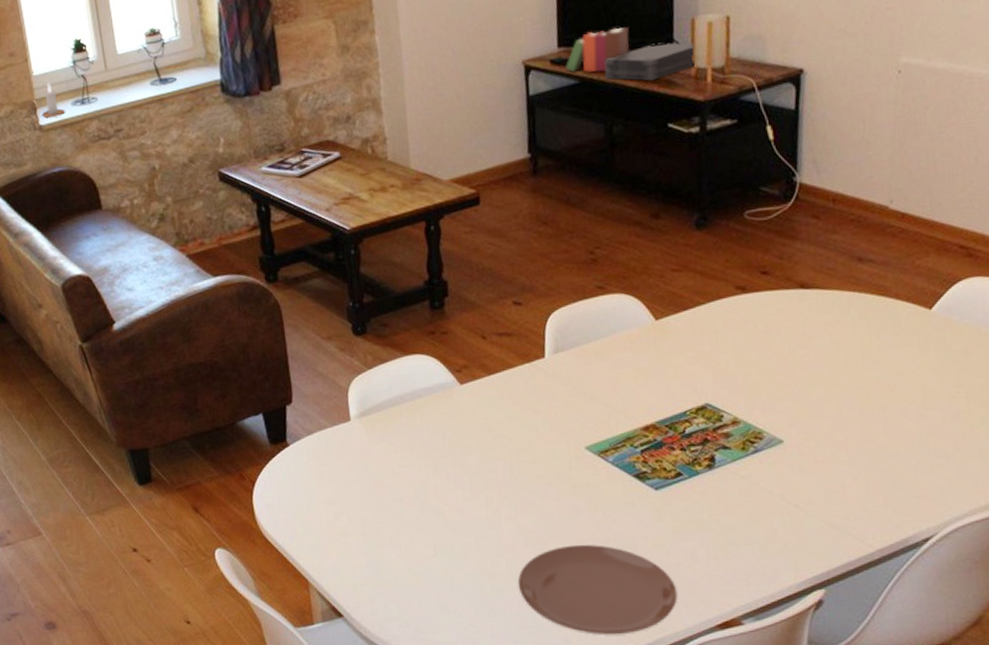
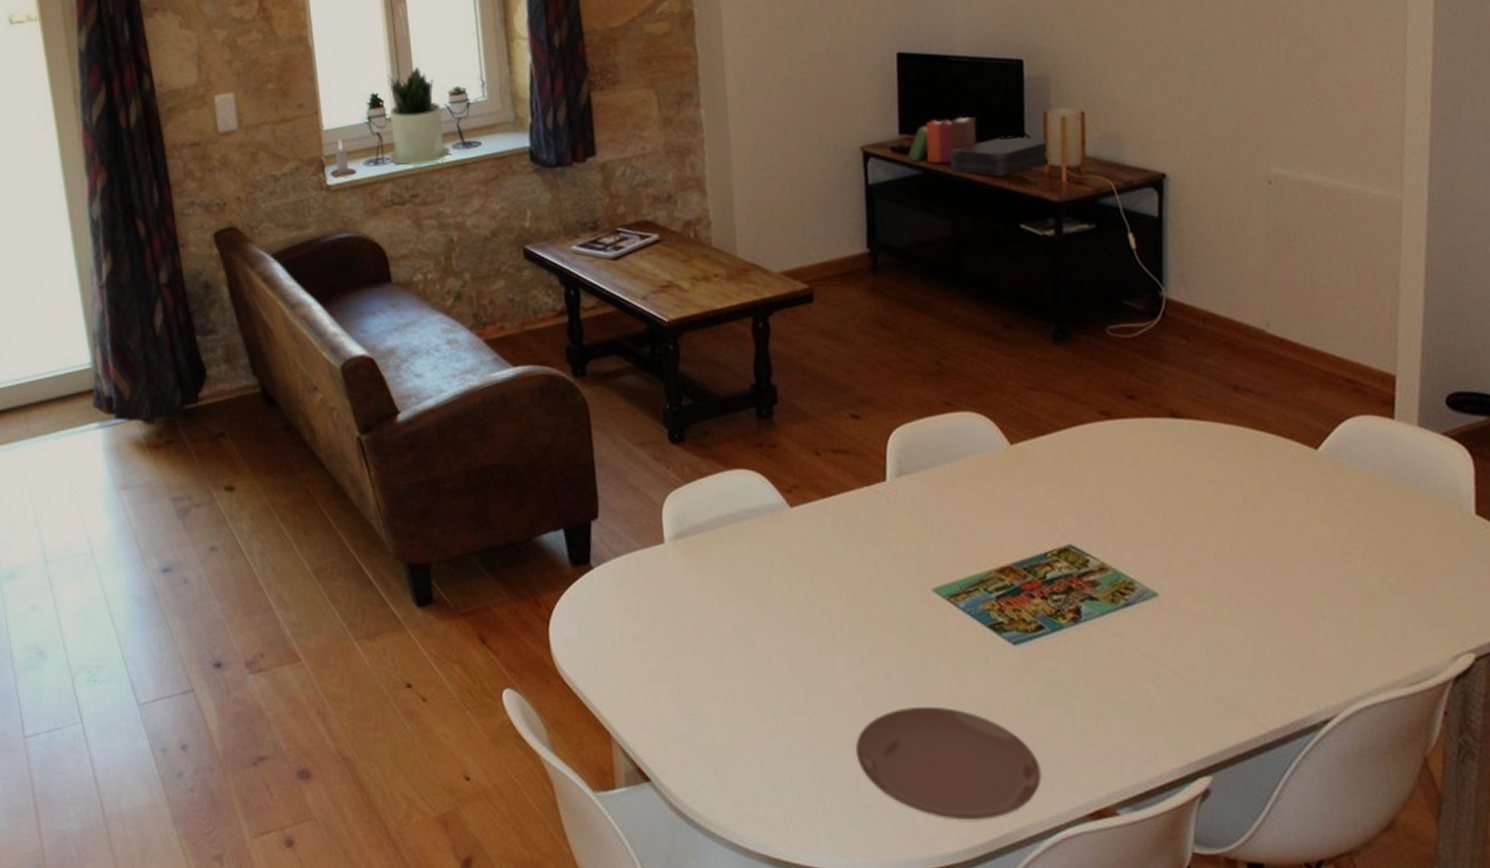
planter: none [88,12,149,104] -> present [387,67,450,166]

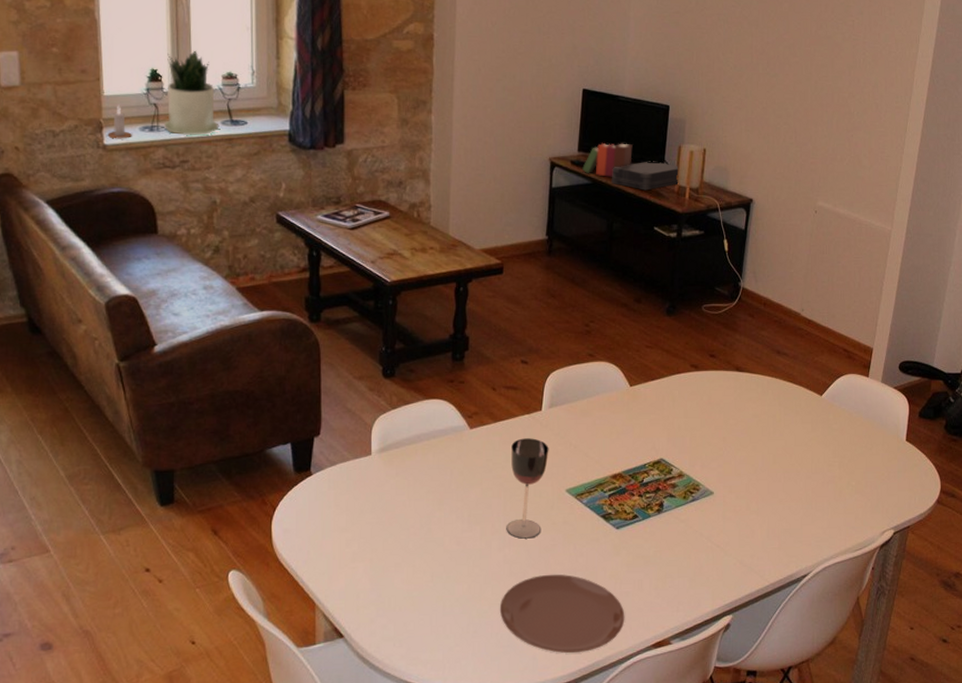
wineglass: none [848,518,904,656] -> present [506,438,549,539]

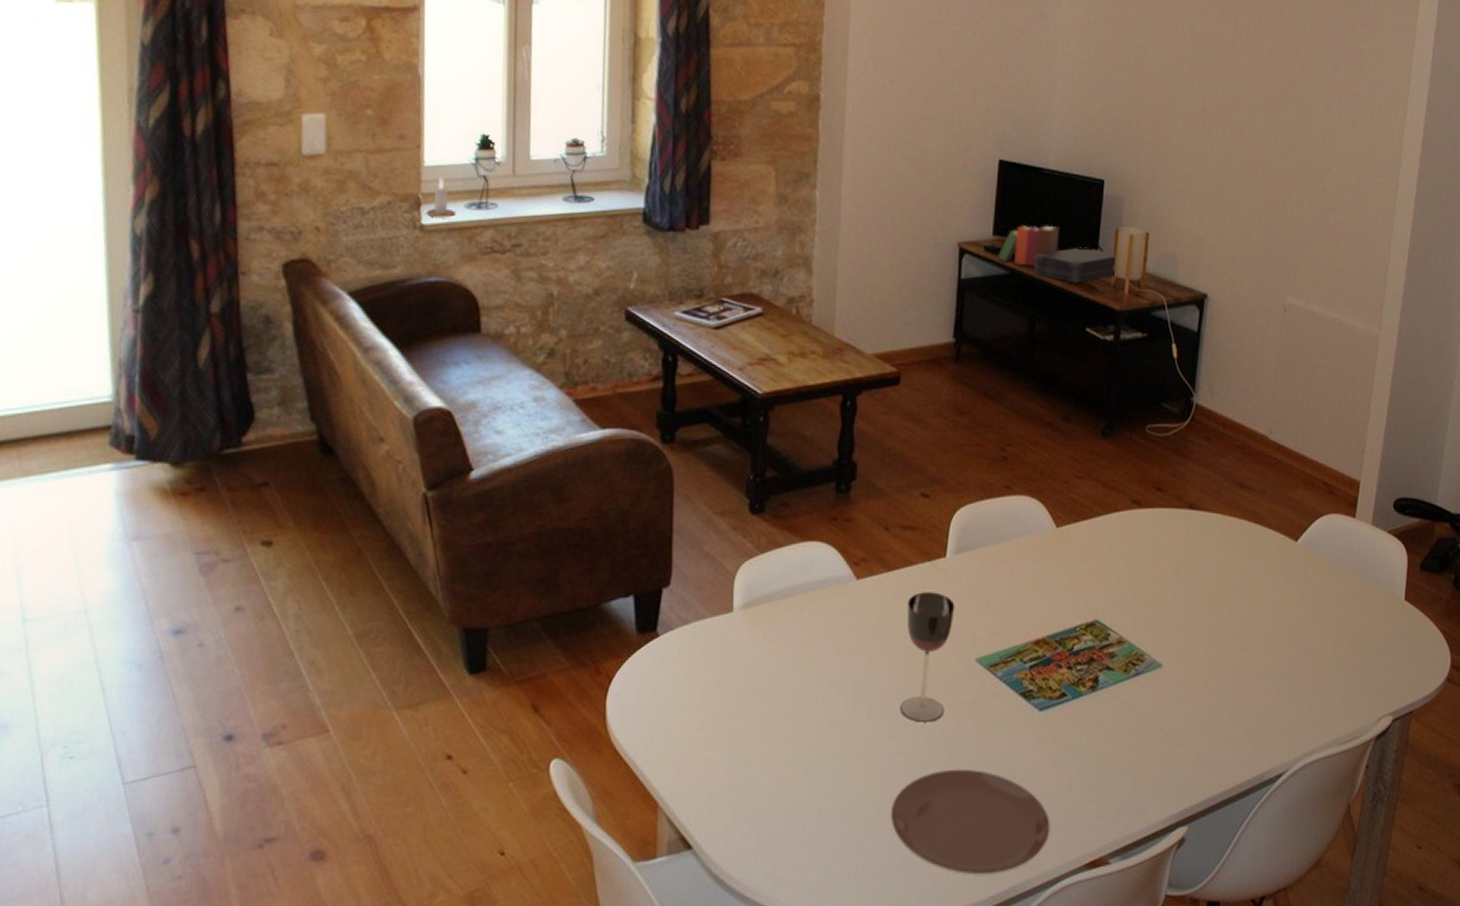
planter: present [163,50,219,137] -> none [493,112,561,216]

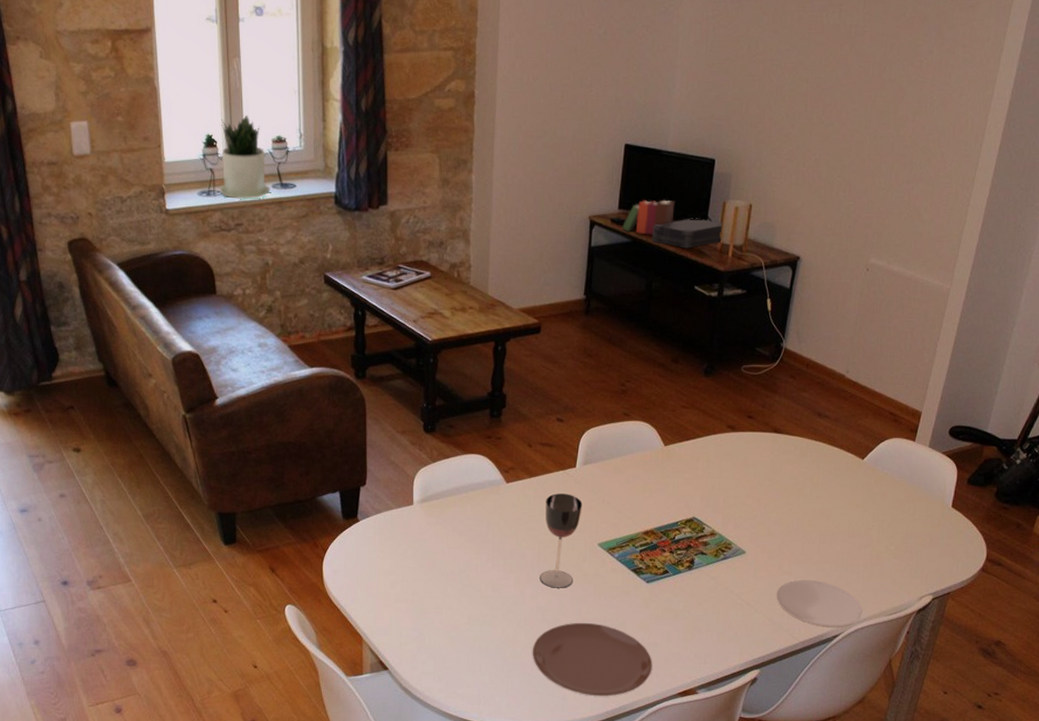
candle: present [426,177,456,220] -> none [169,171,191,205]
planter: none [493,112,561,216] -> present [219,115,270,200]
plate: none [1203,699,1310,764] -> present [776,579,863,628]

